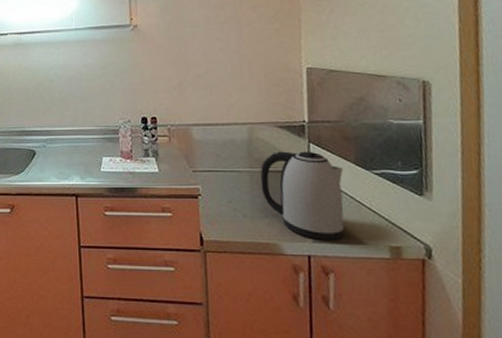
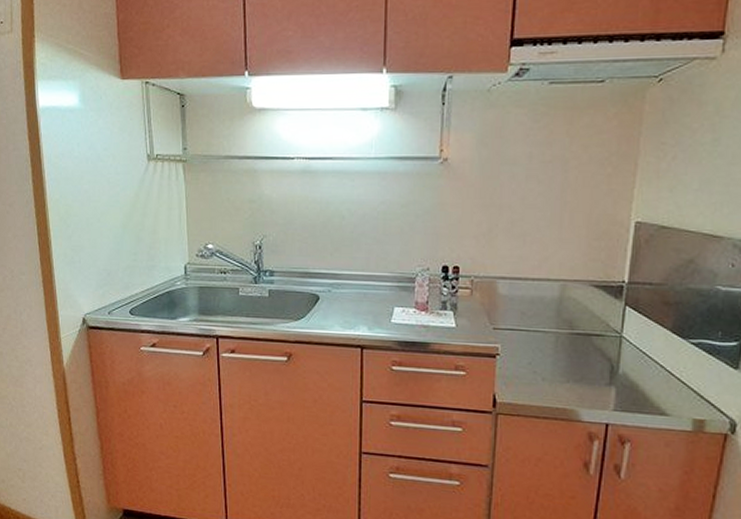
kettle: present [260,151,345,240] -> none [566,313,657,410]

